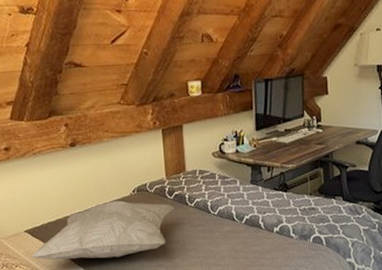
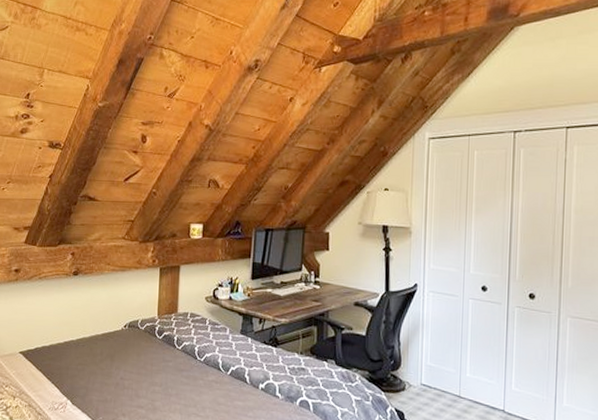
decorative pillow: present [30,200,174,260] -> none [21,333,162,392]

